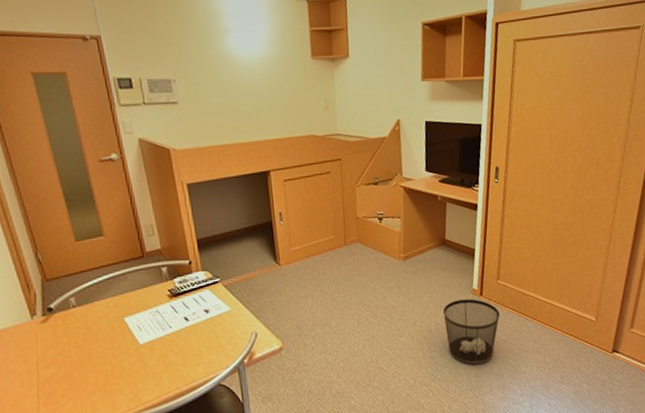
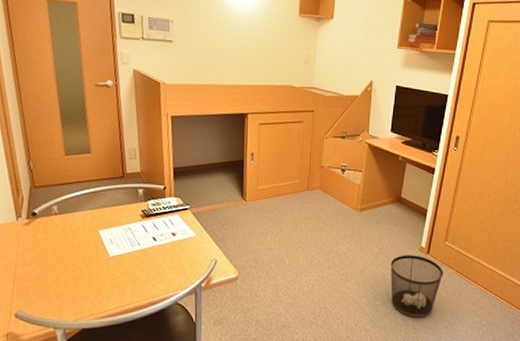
books: none [431,50,462,74] -> present [407,22,437,45]

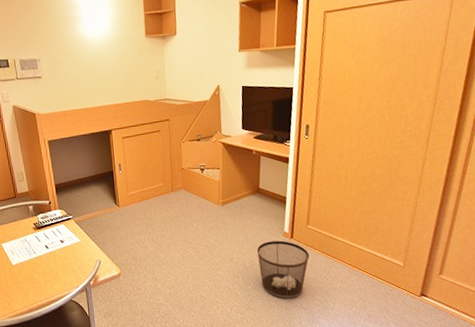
books: present [407,22,437,45] -> none [247,24,275,45]

